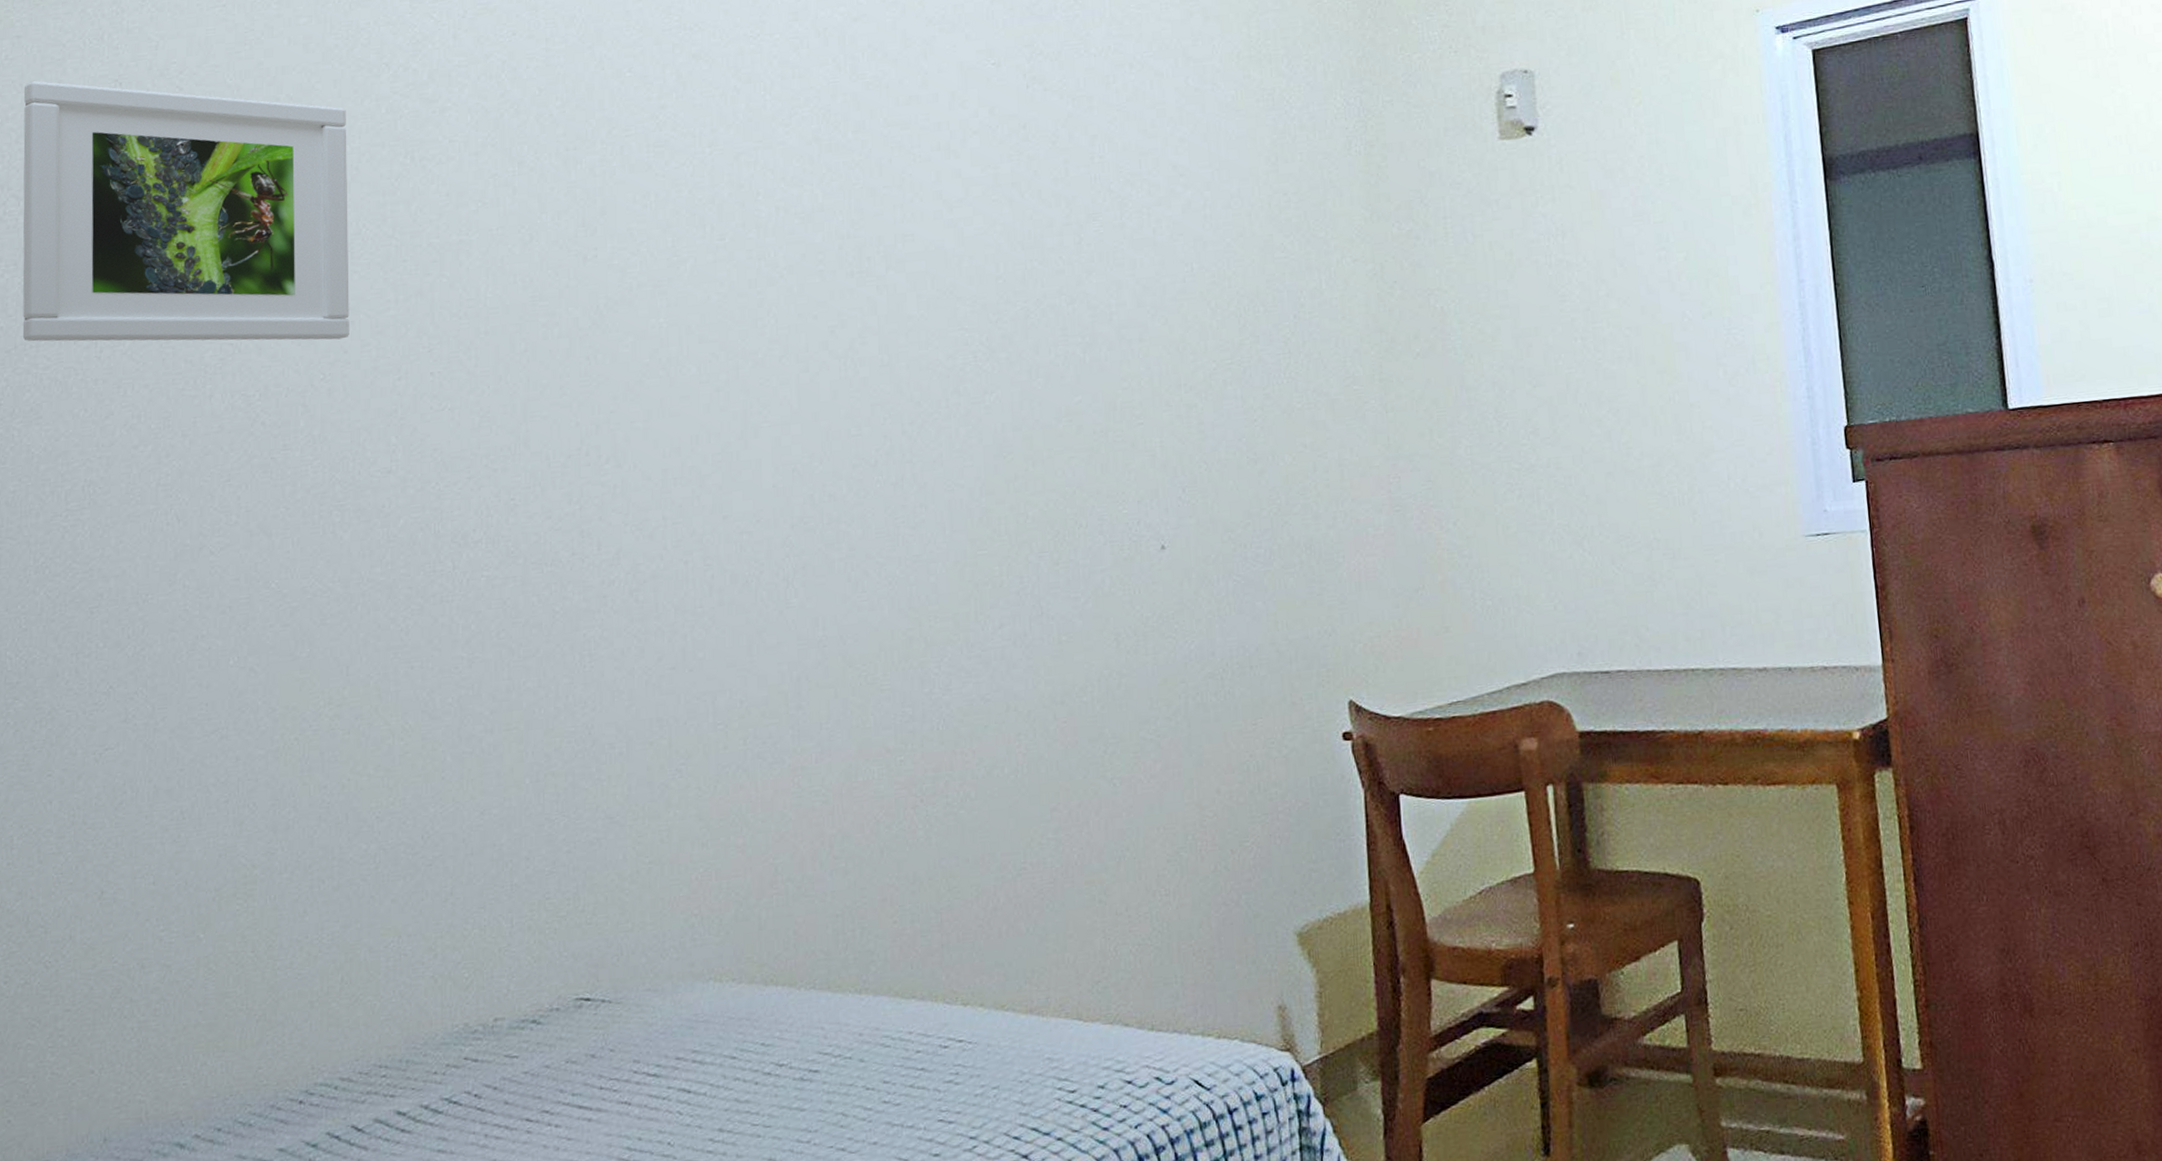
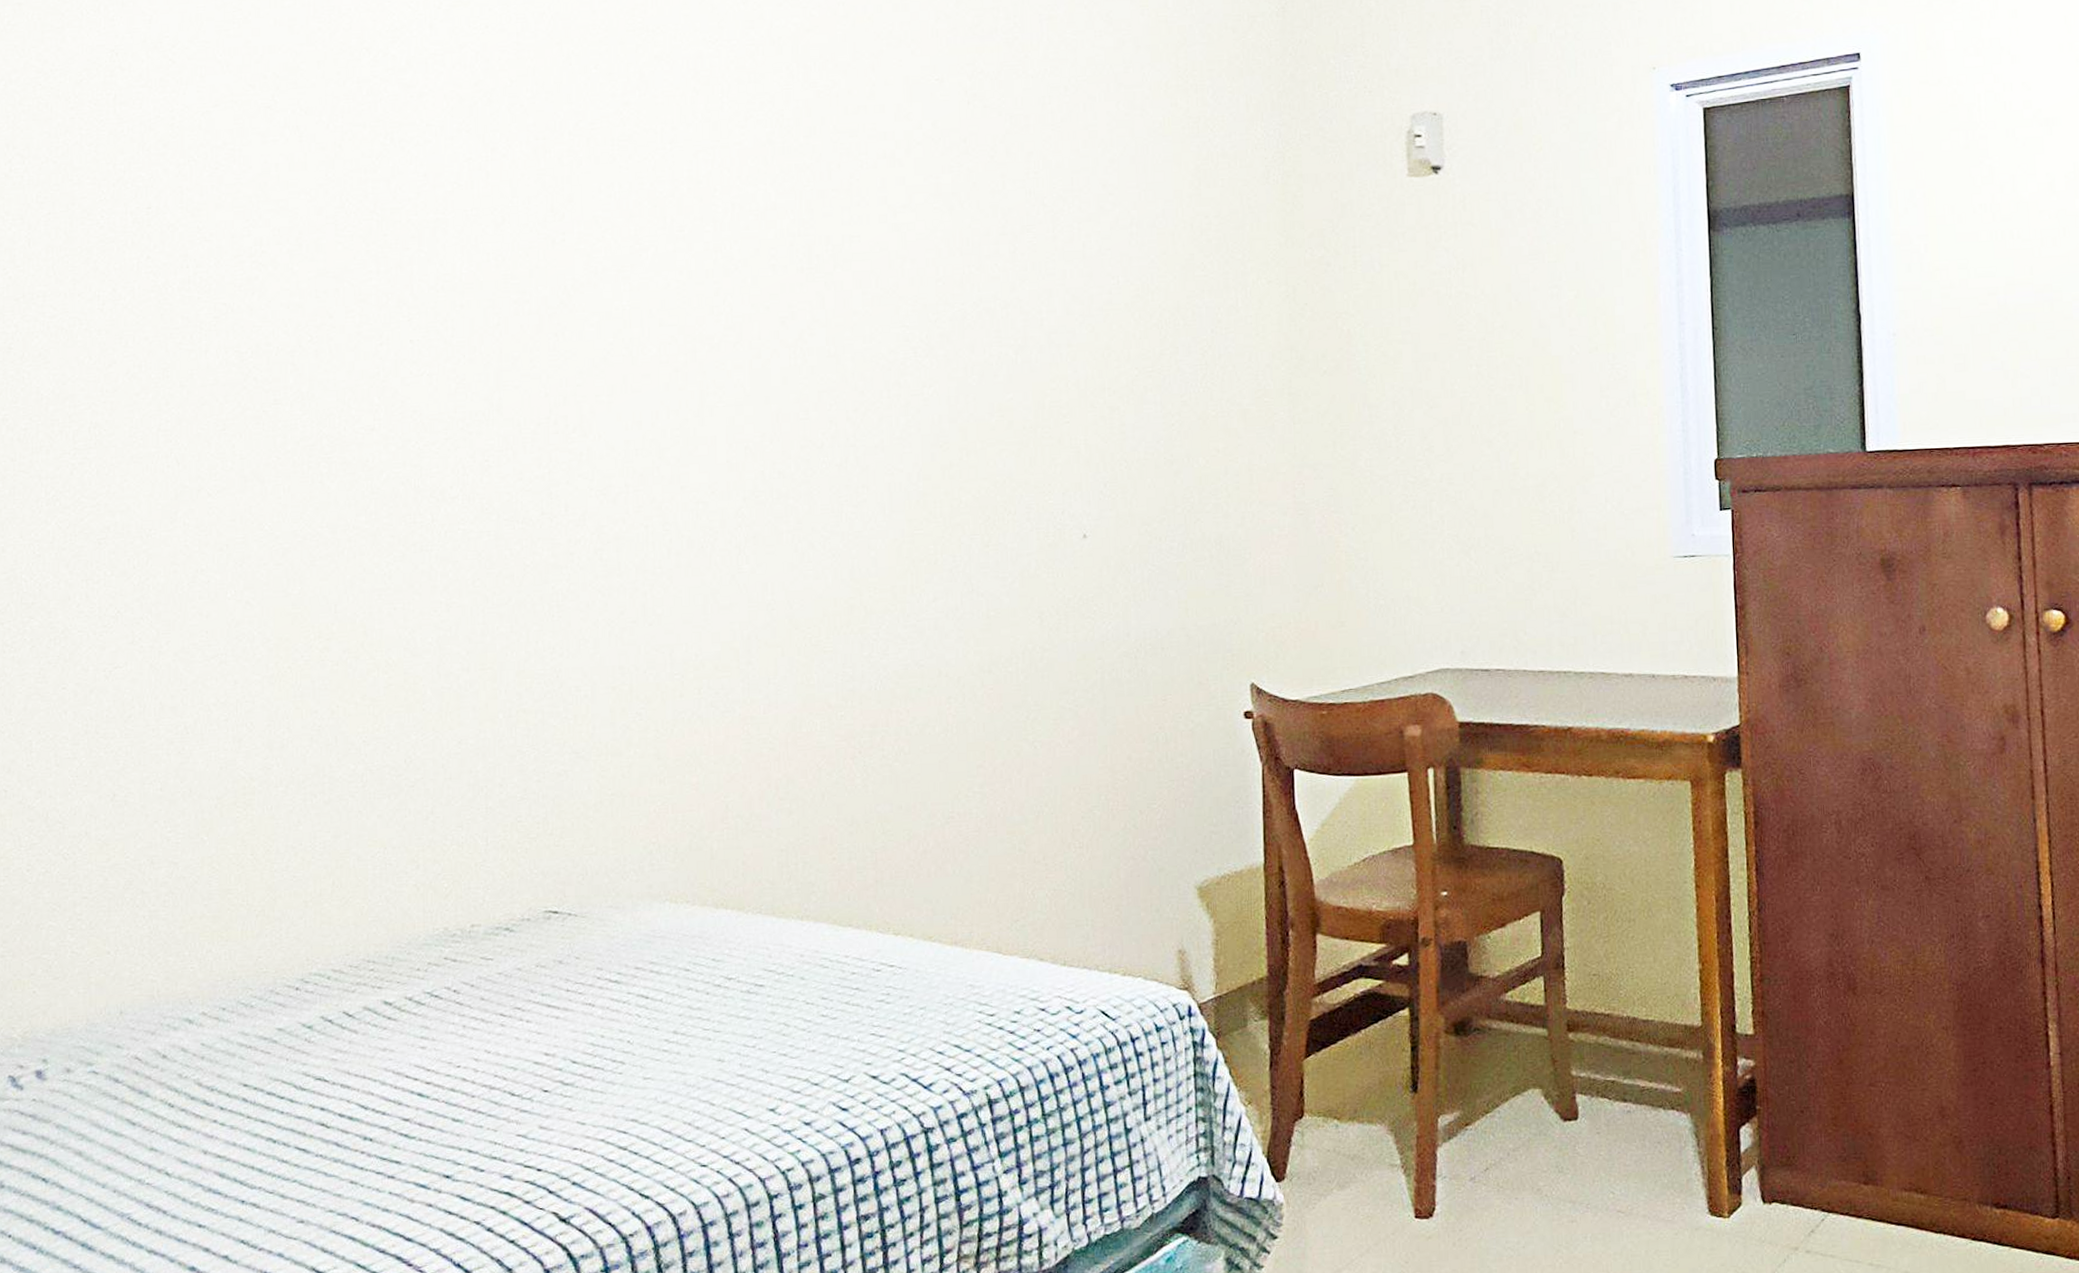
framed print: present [22,81,349,342] -> none [25,47,334,305]

